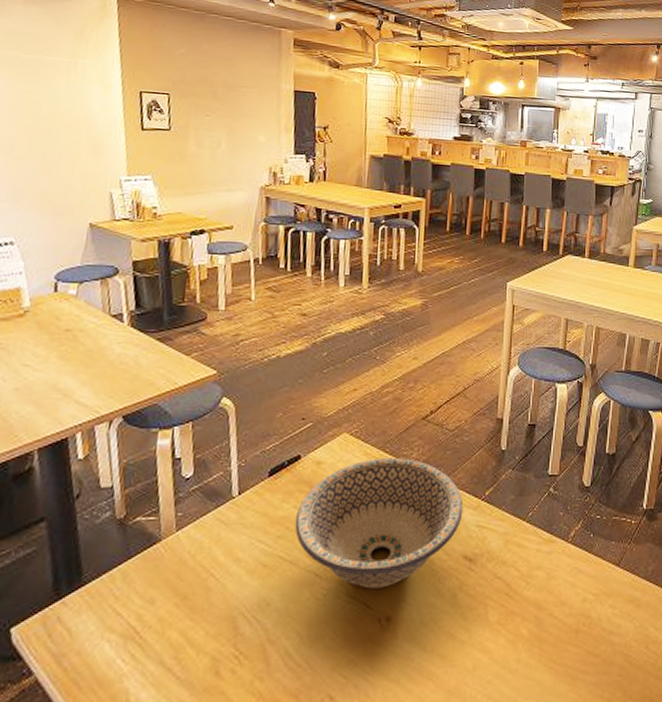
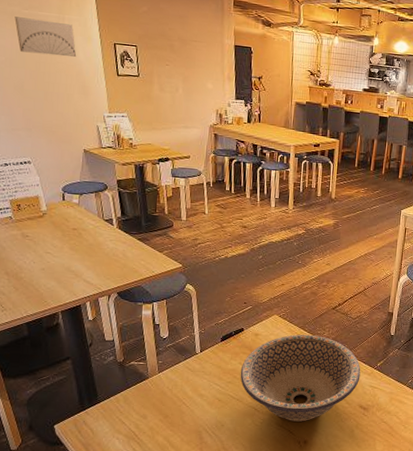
wall art: none [10,62,90,110] -> present [14,16,77,58]

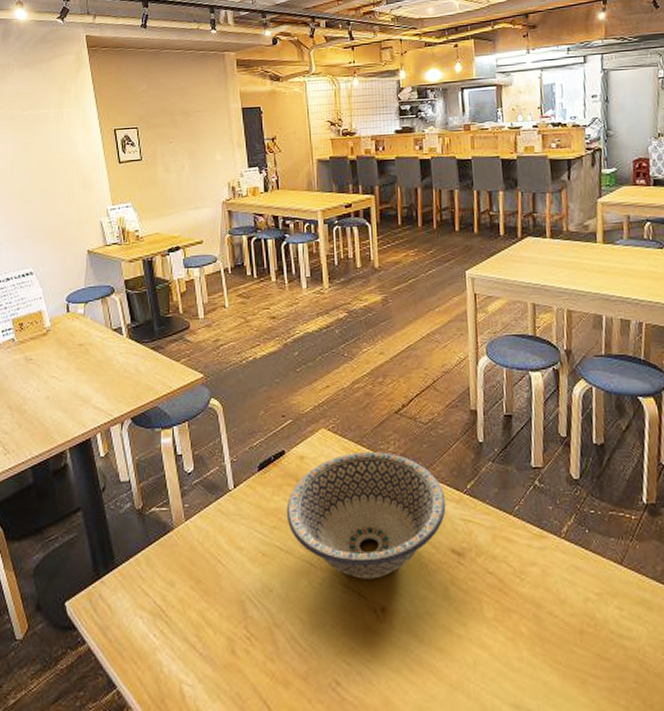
wall art: present [14,16,77,58] -> none [15,118,77,155]

